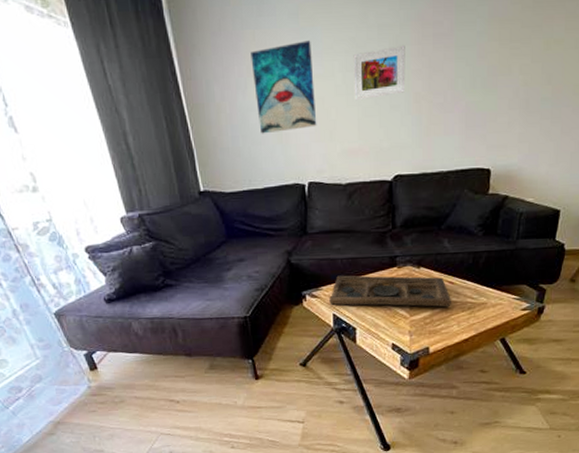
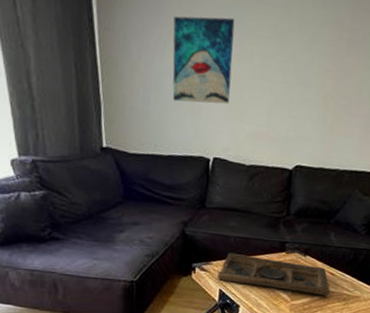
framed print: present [353,45,406,101] -> none [268,41,322,89]

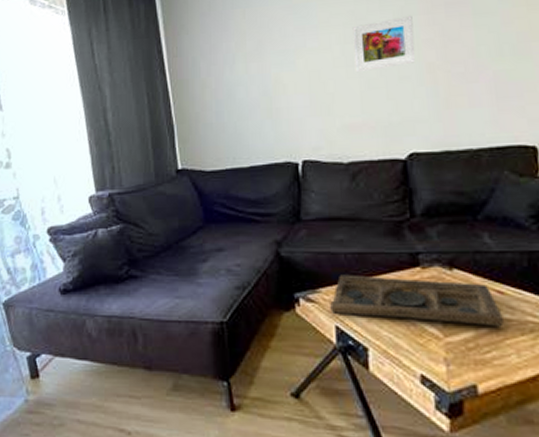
wall art: present [172,16,235,105] -> none [240,16,313,109]
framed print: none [268,41,322,89] -> present [352,15,415,73]

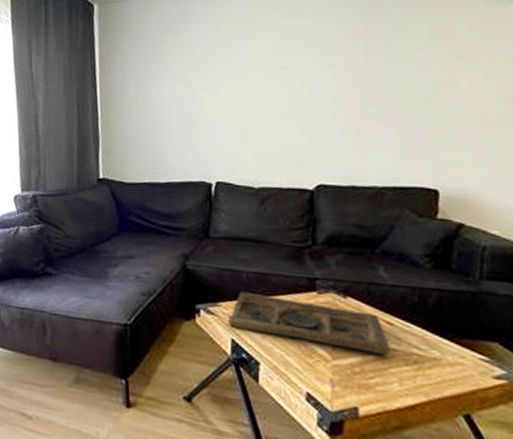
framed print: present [352,15,415,73] -> none [274,55,333,105]

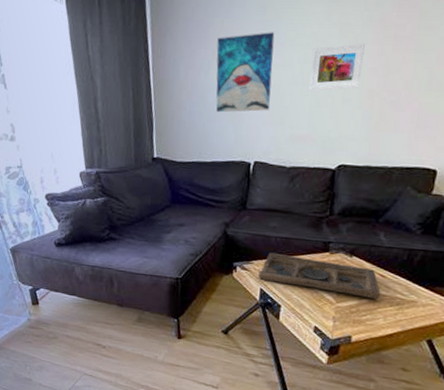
wall art: none [169,46,232,129] -> present [216,32,275,113]
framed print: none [274,55,333,105] -> present [309,43,365,91]

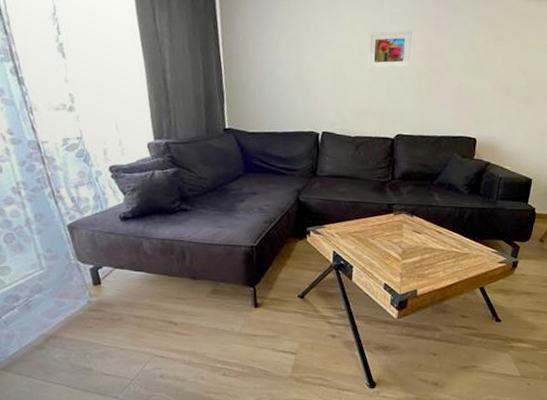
wall art: present [216,32,275,113] -> none [283,16,335,87]
decorative tray: present [258,252,381,300] -> none [331,216,439,254]

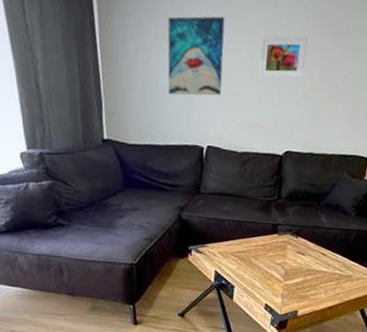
wall art: none [283,16,335,87] -> present [167,16,225,96]

